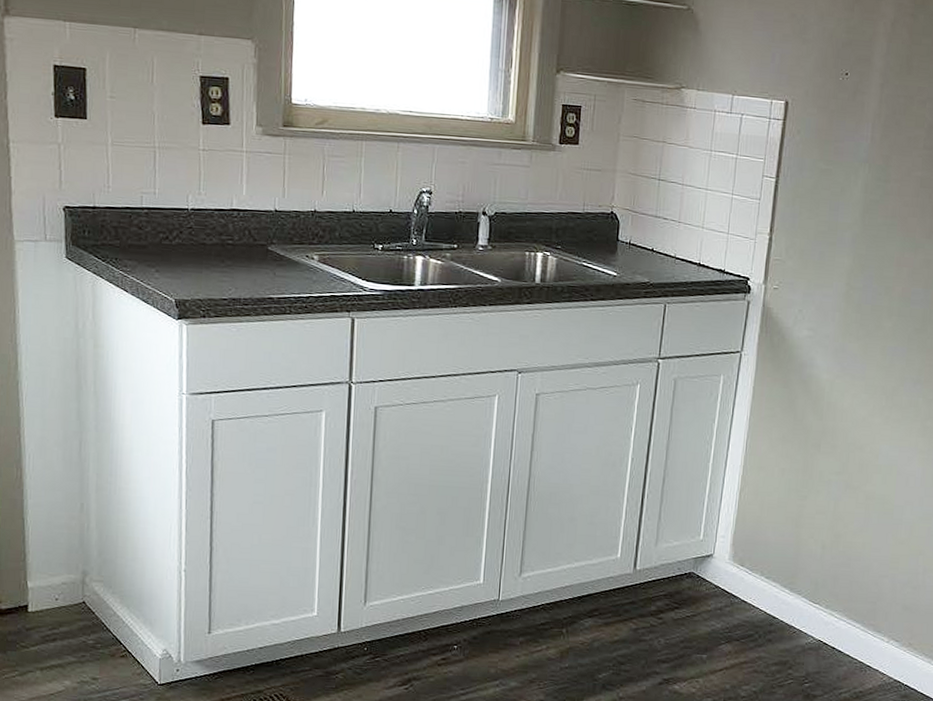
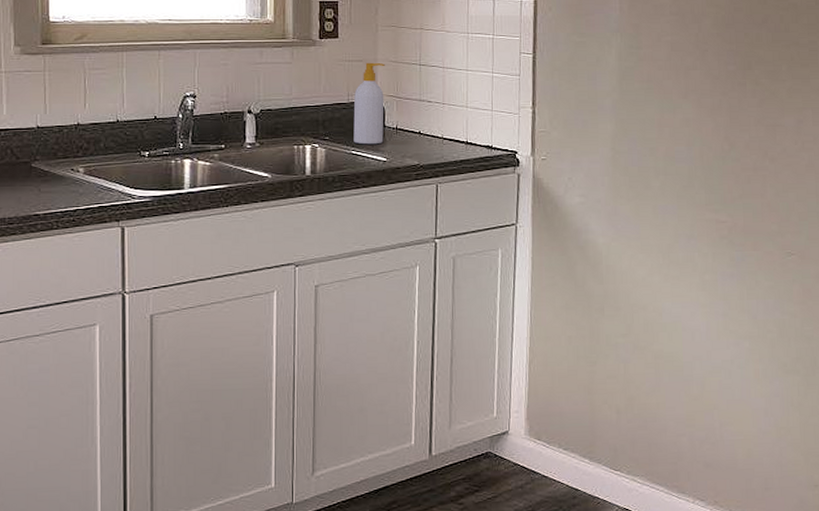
soap bottle: none [585,172,624,258] -> present [353,62,385,145]

